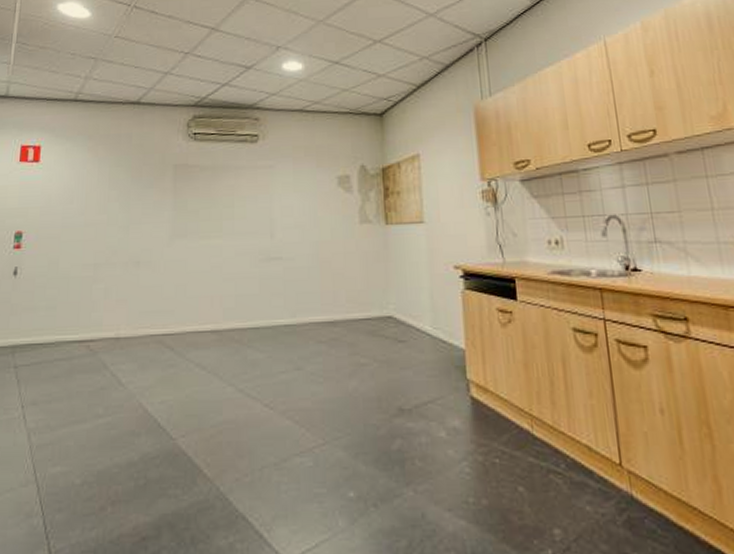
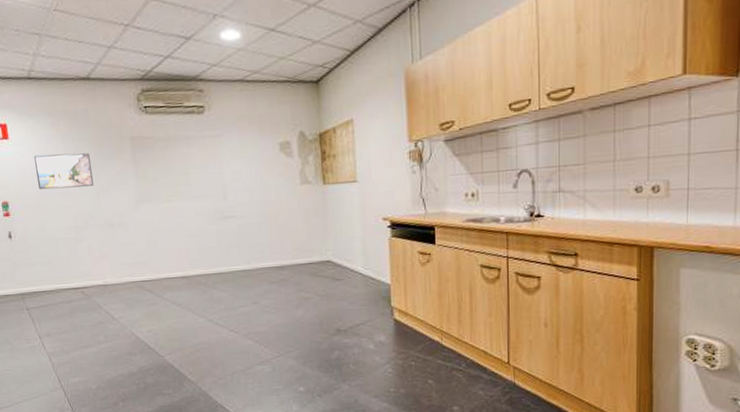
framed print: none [60,180,125,220] -> present [34,153,94,190]

